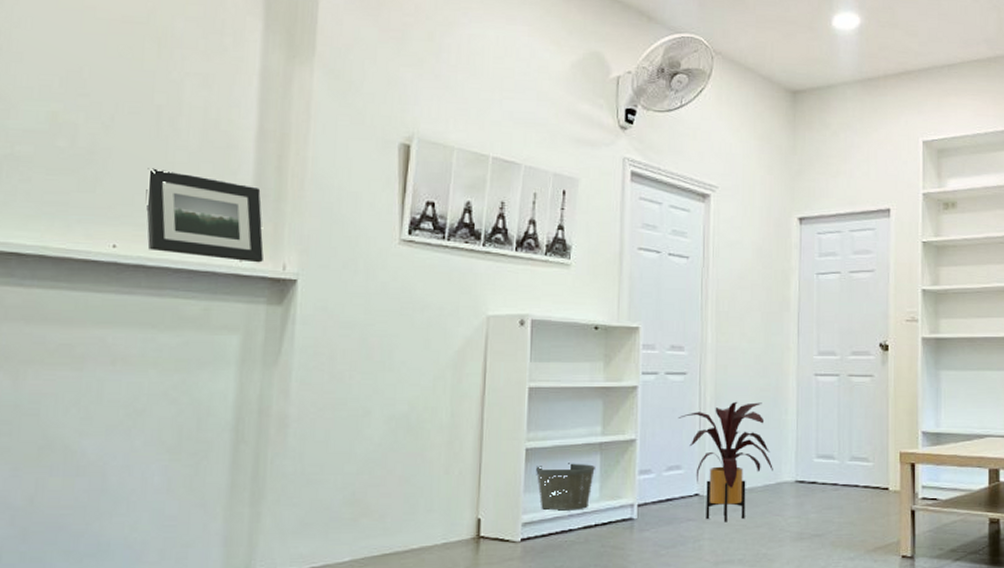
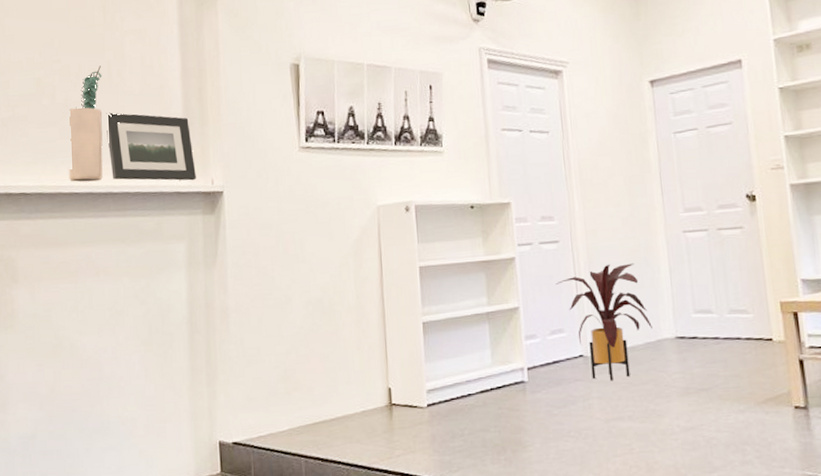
vase: none [84,109,148,250] -> present [68,66,103,183]
basket: present [536,464,595,511] -> none [433,333,485,378]

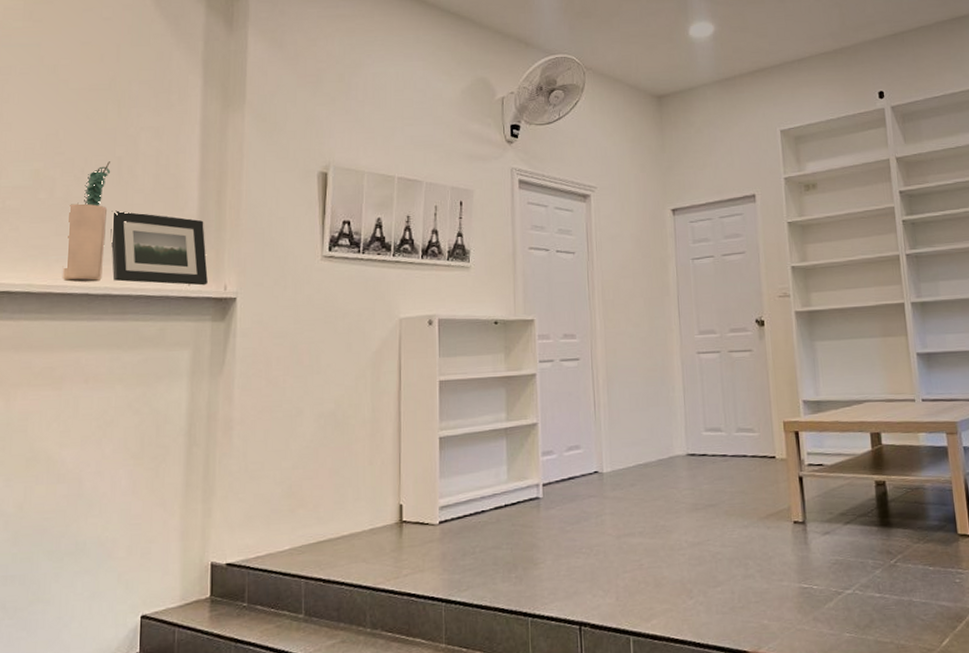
house plant: present [555,263,652,381] -> none [574,382,665,497]

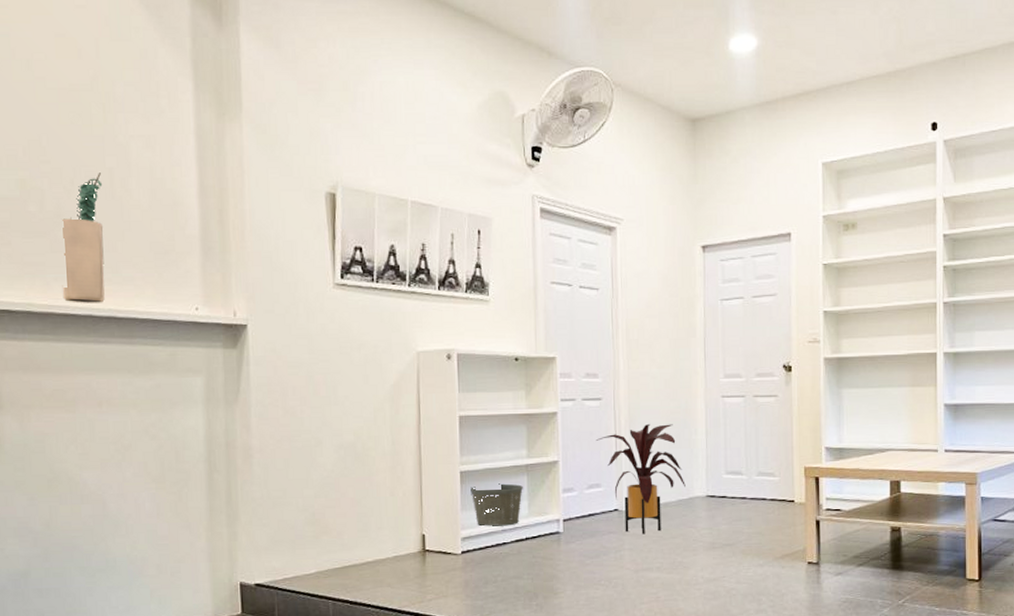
picture frame: present [110,210,208,286] -> none [108,227,216,311]
basket: none [449,449,502,494] -> present [471,484,523,527]
house plant: none [574,382,665,497] -> present [595,423,686,535]

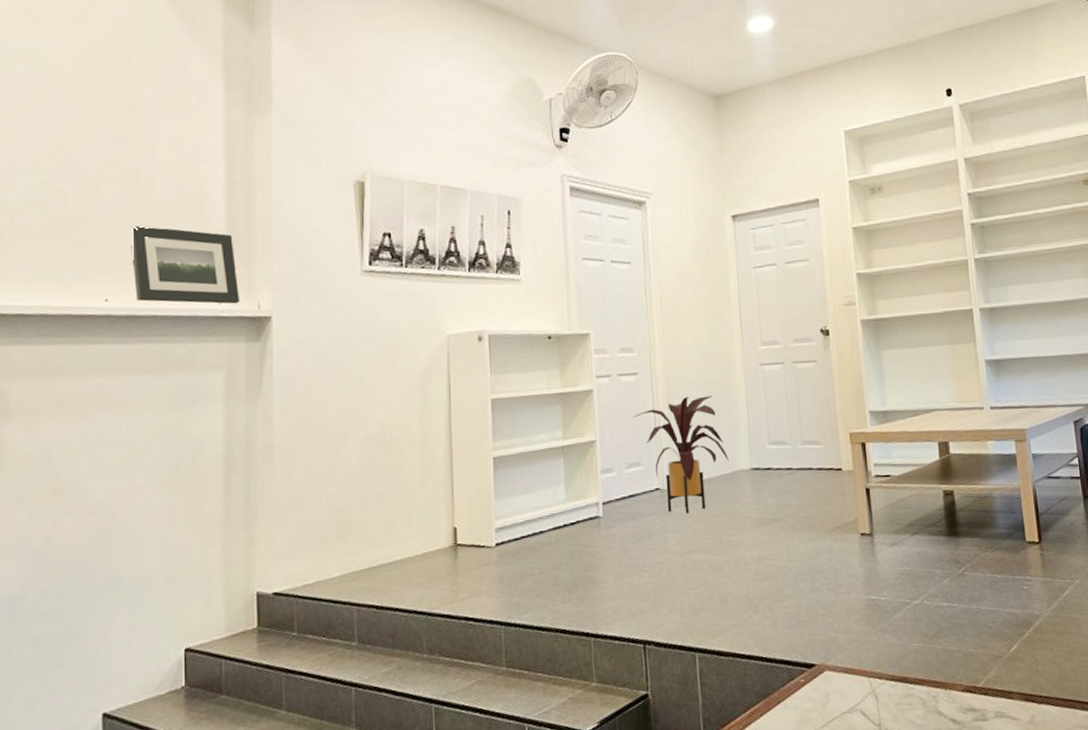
vase: present [62,173,105,303] -> none [80,172,128,304]
picture frame: none [108,227,216,311] -> present [131,225,239,304]
basket: present [471,484,523,527] -> none [504,467,559,515]

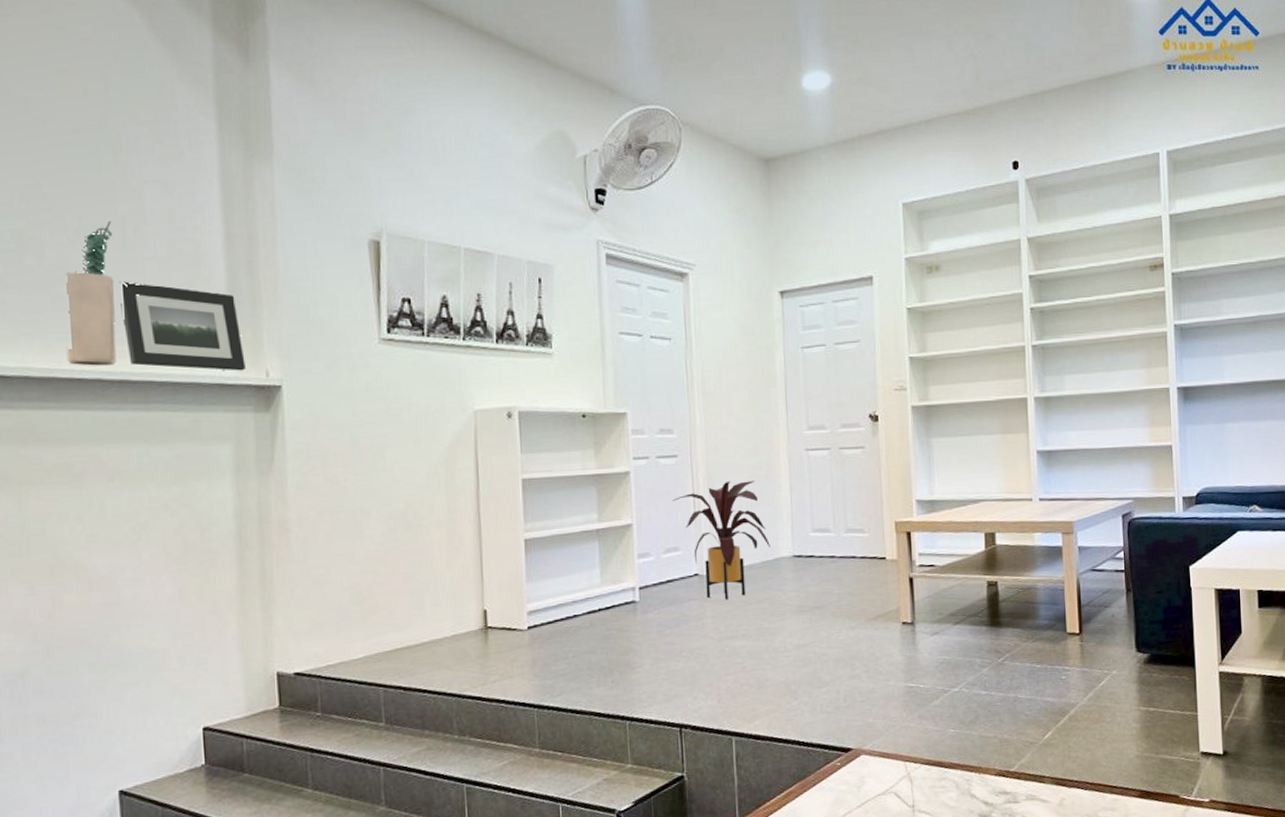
vase: none [80,172,128,304] -> present [66,221,116,366]

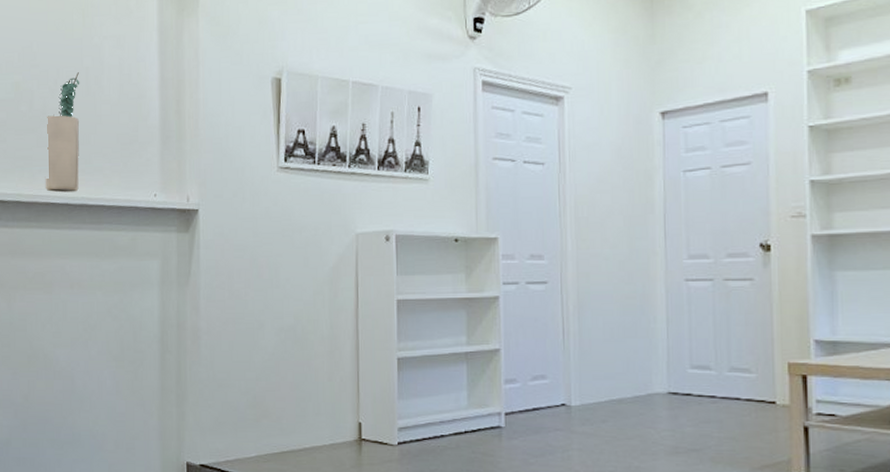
picture frame: present [119,281,245,371] -> none [83,121,172,197]
house plant: present [672,480,770,600] -> none [540,309,643,434]

